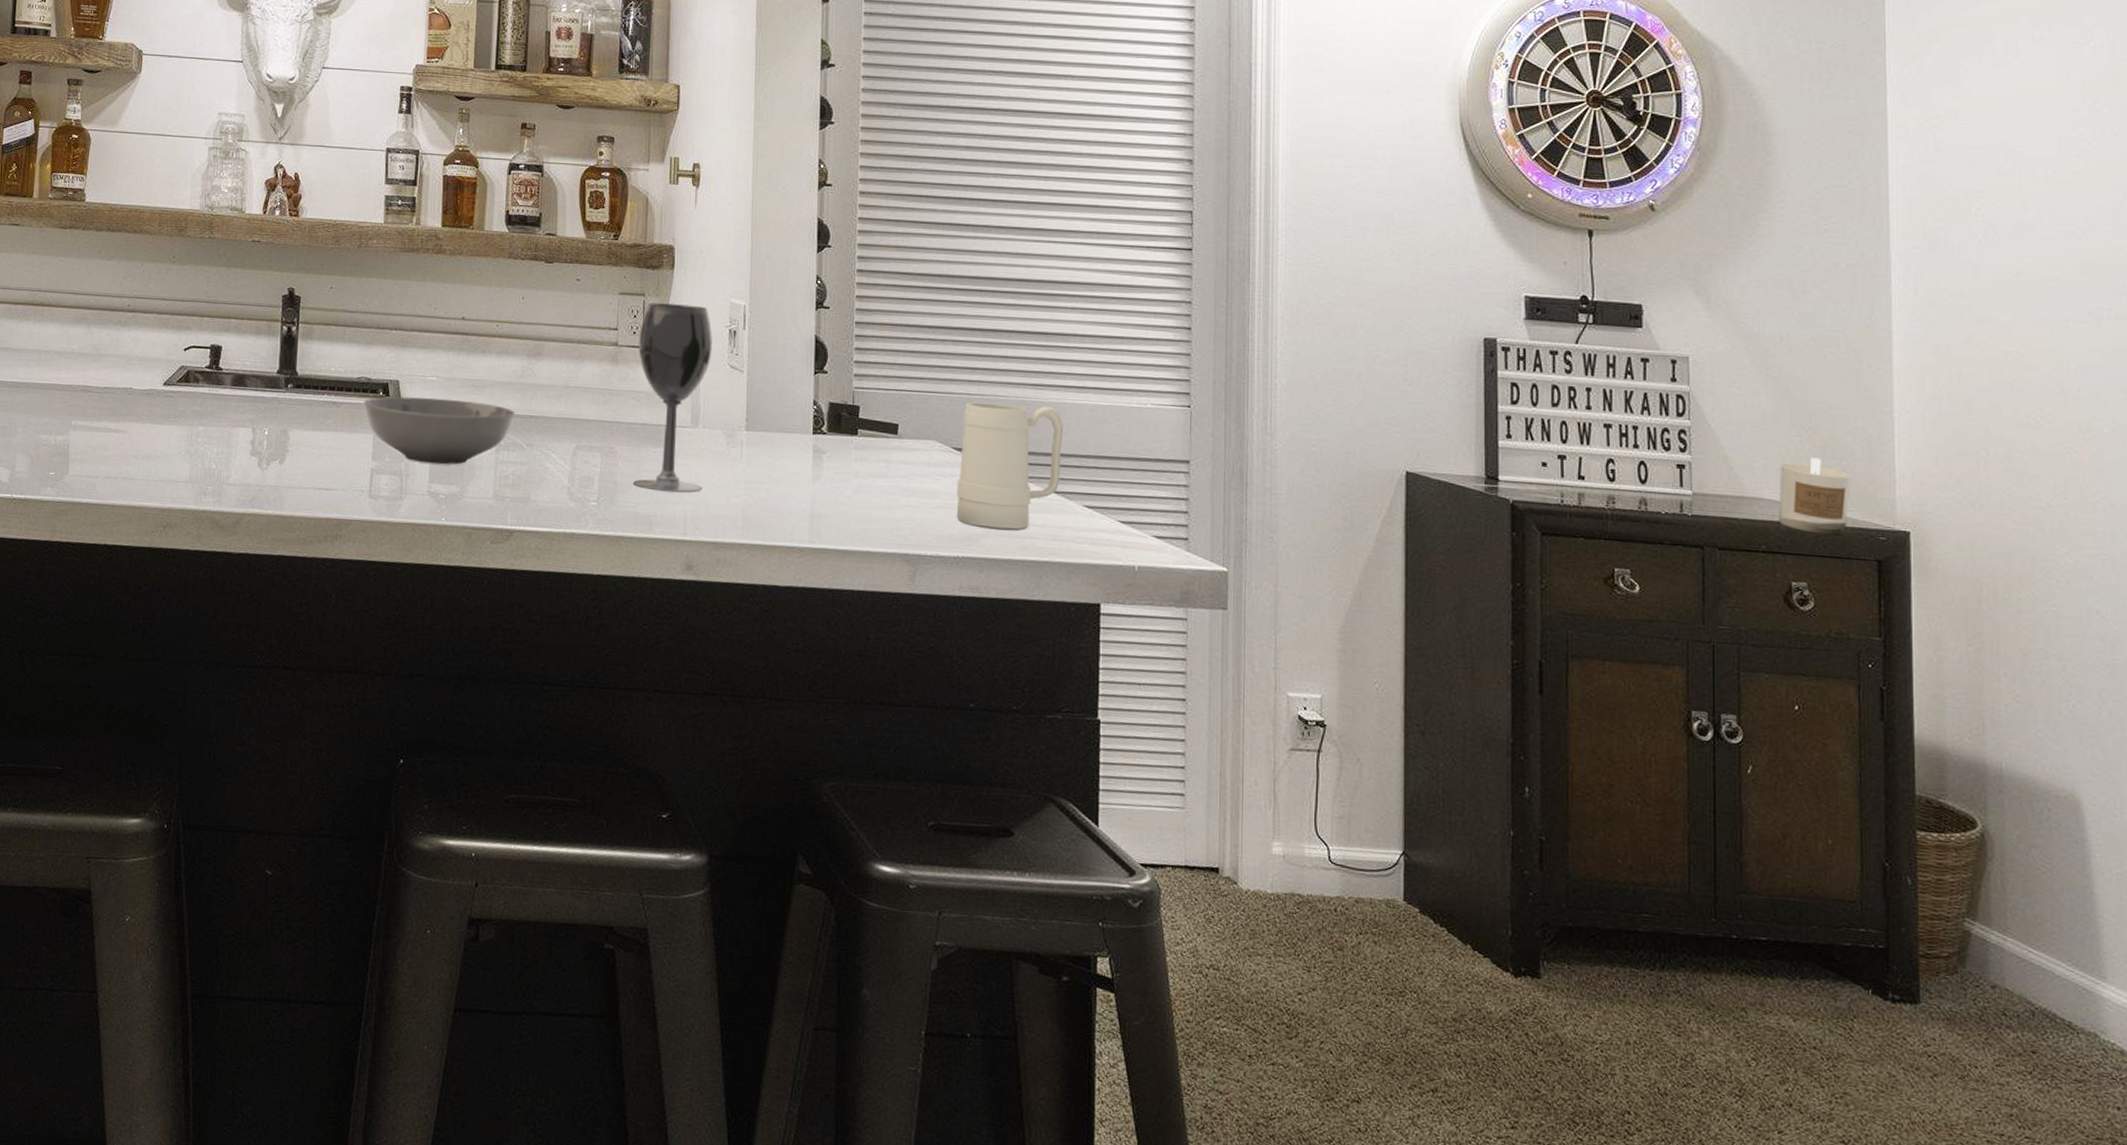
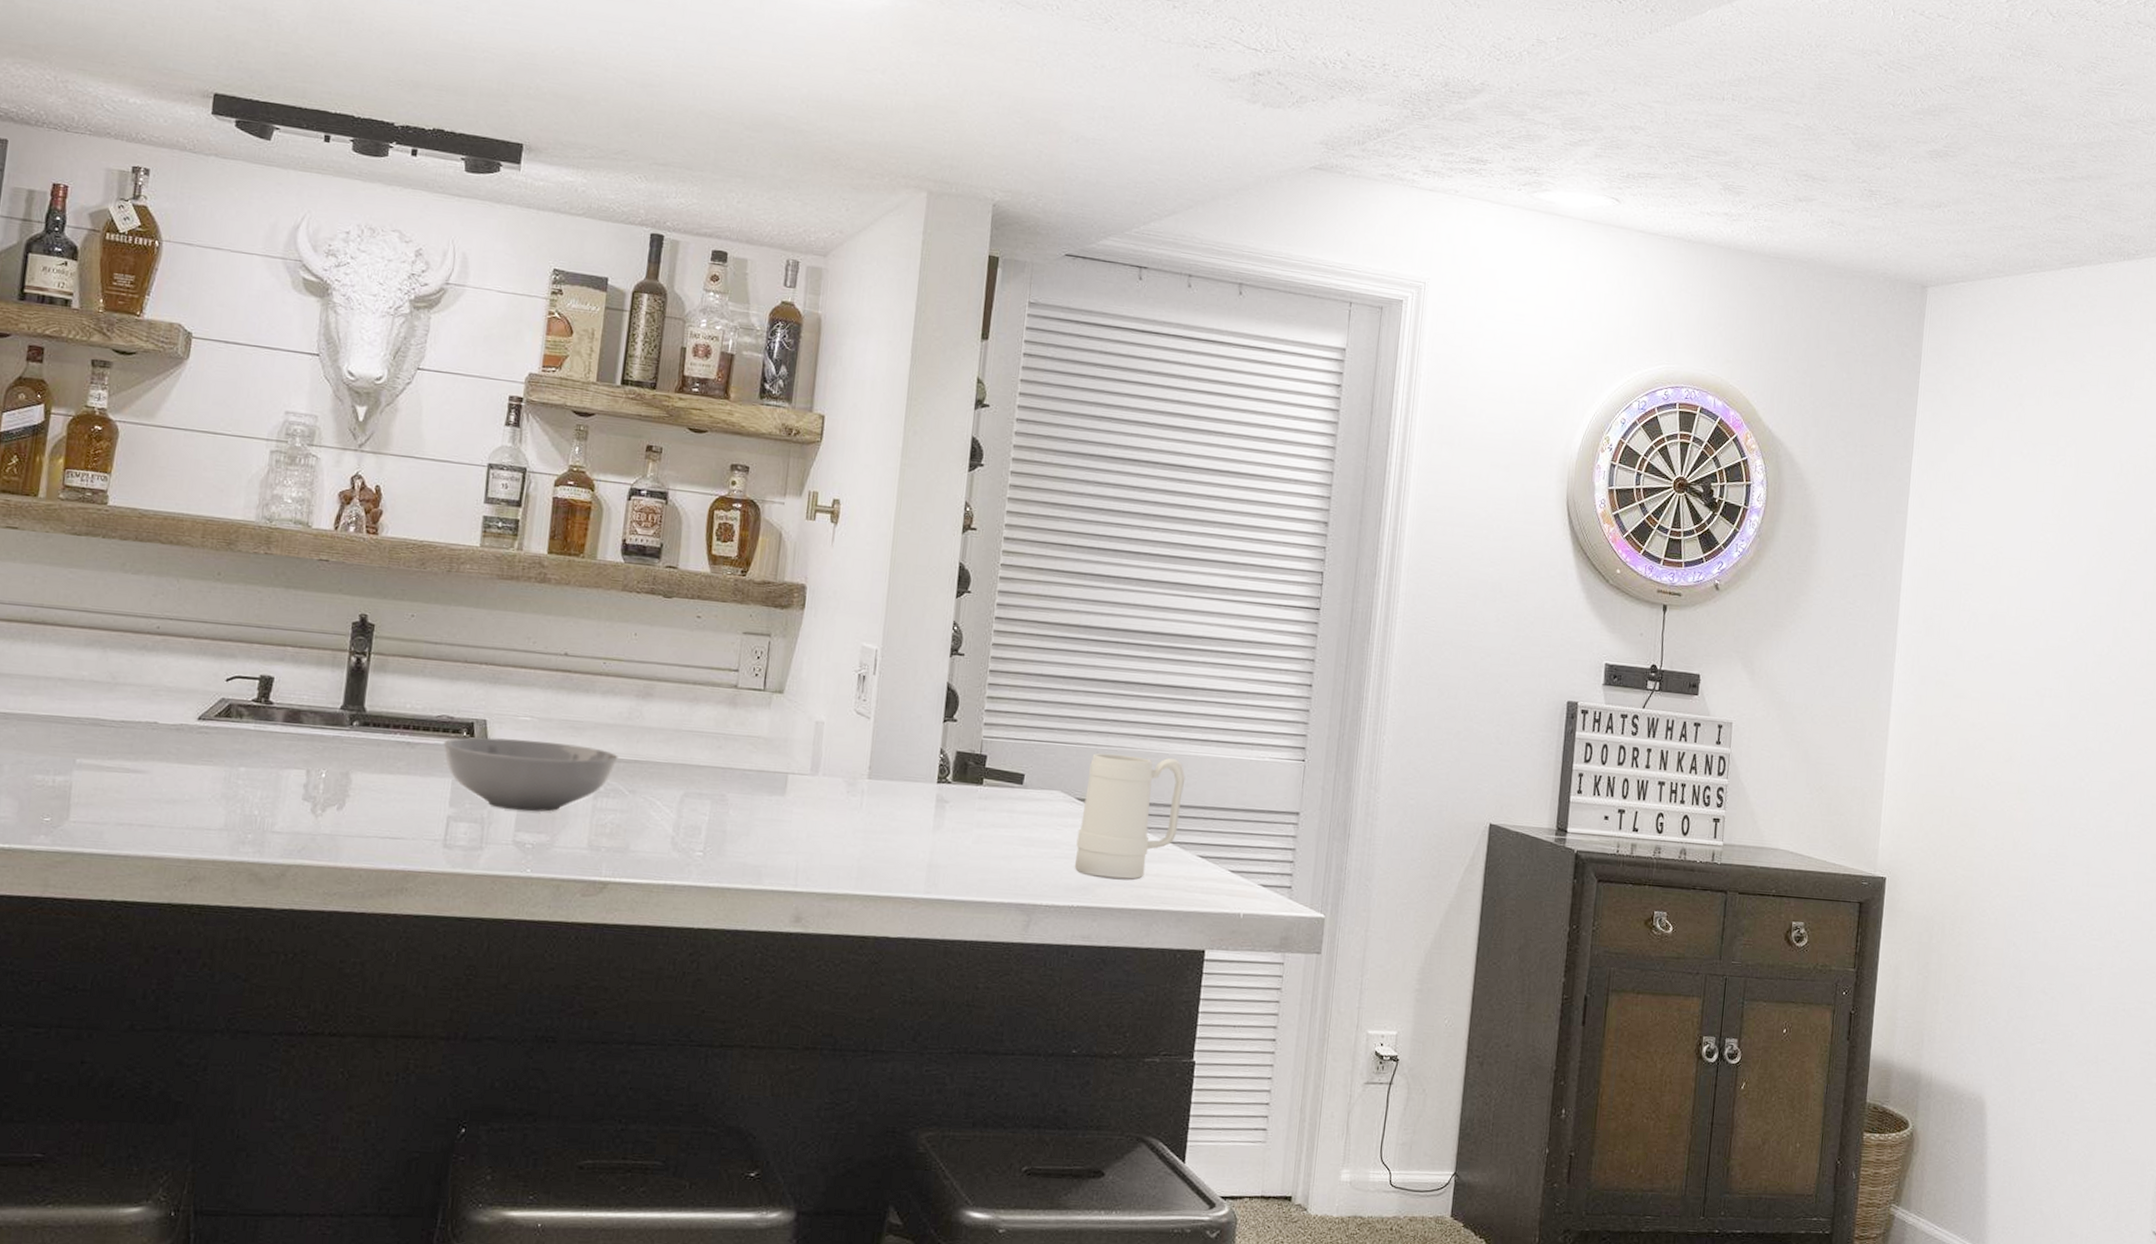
wine glass: present [633,302,712,494] -> none [744,643,840,843]
candle: present [1779,457,1851,537] -> none [1788,813,1847,882]

